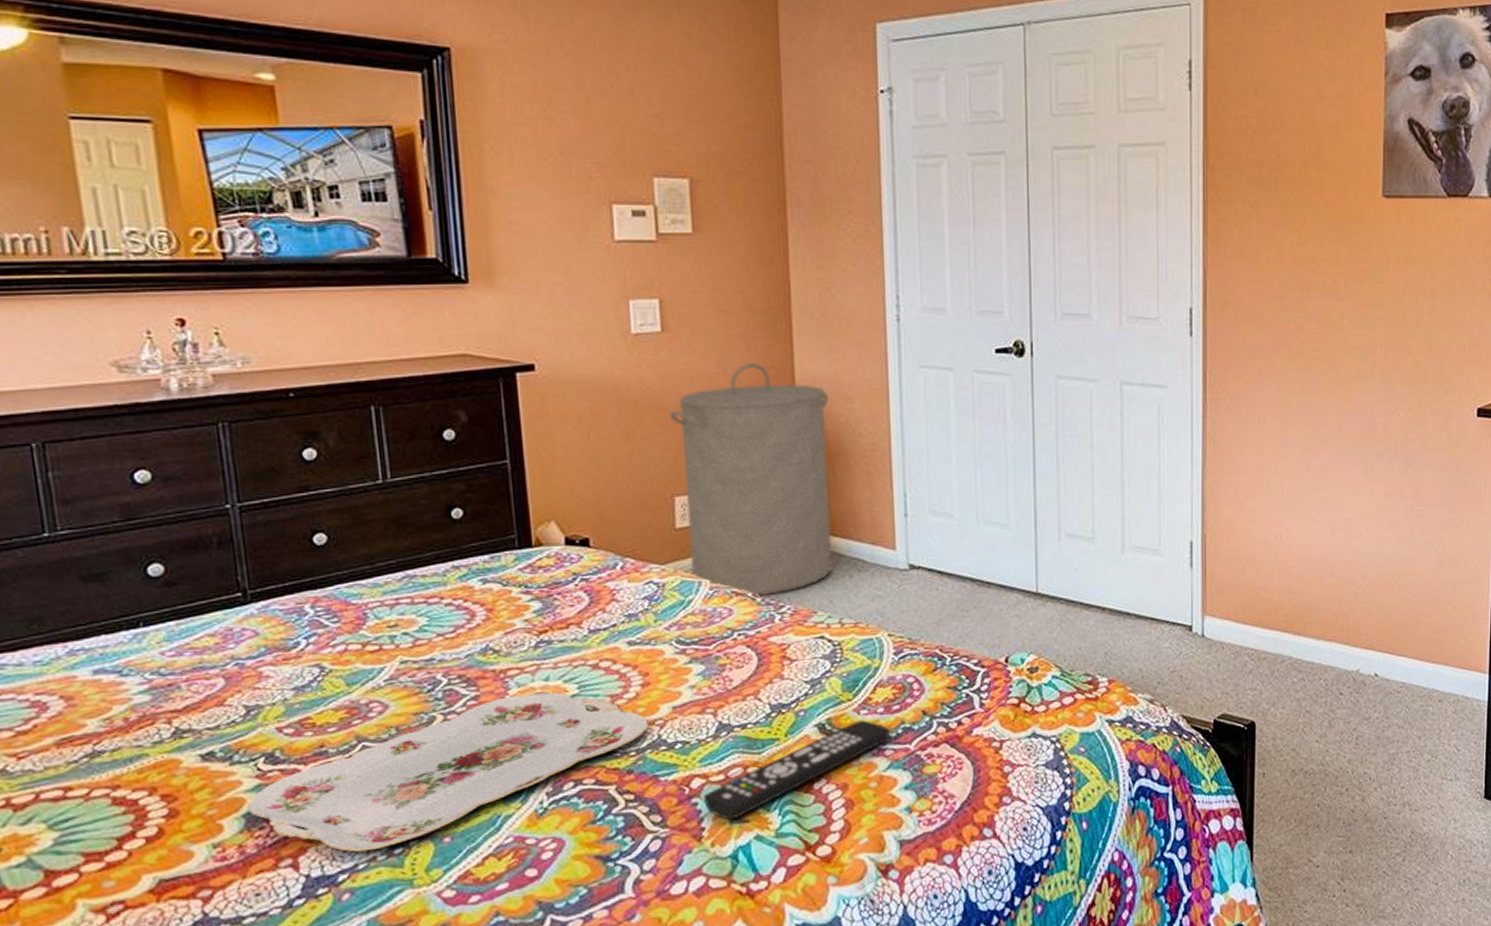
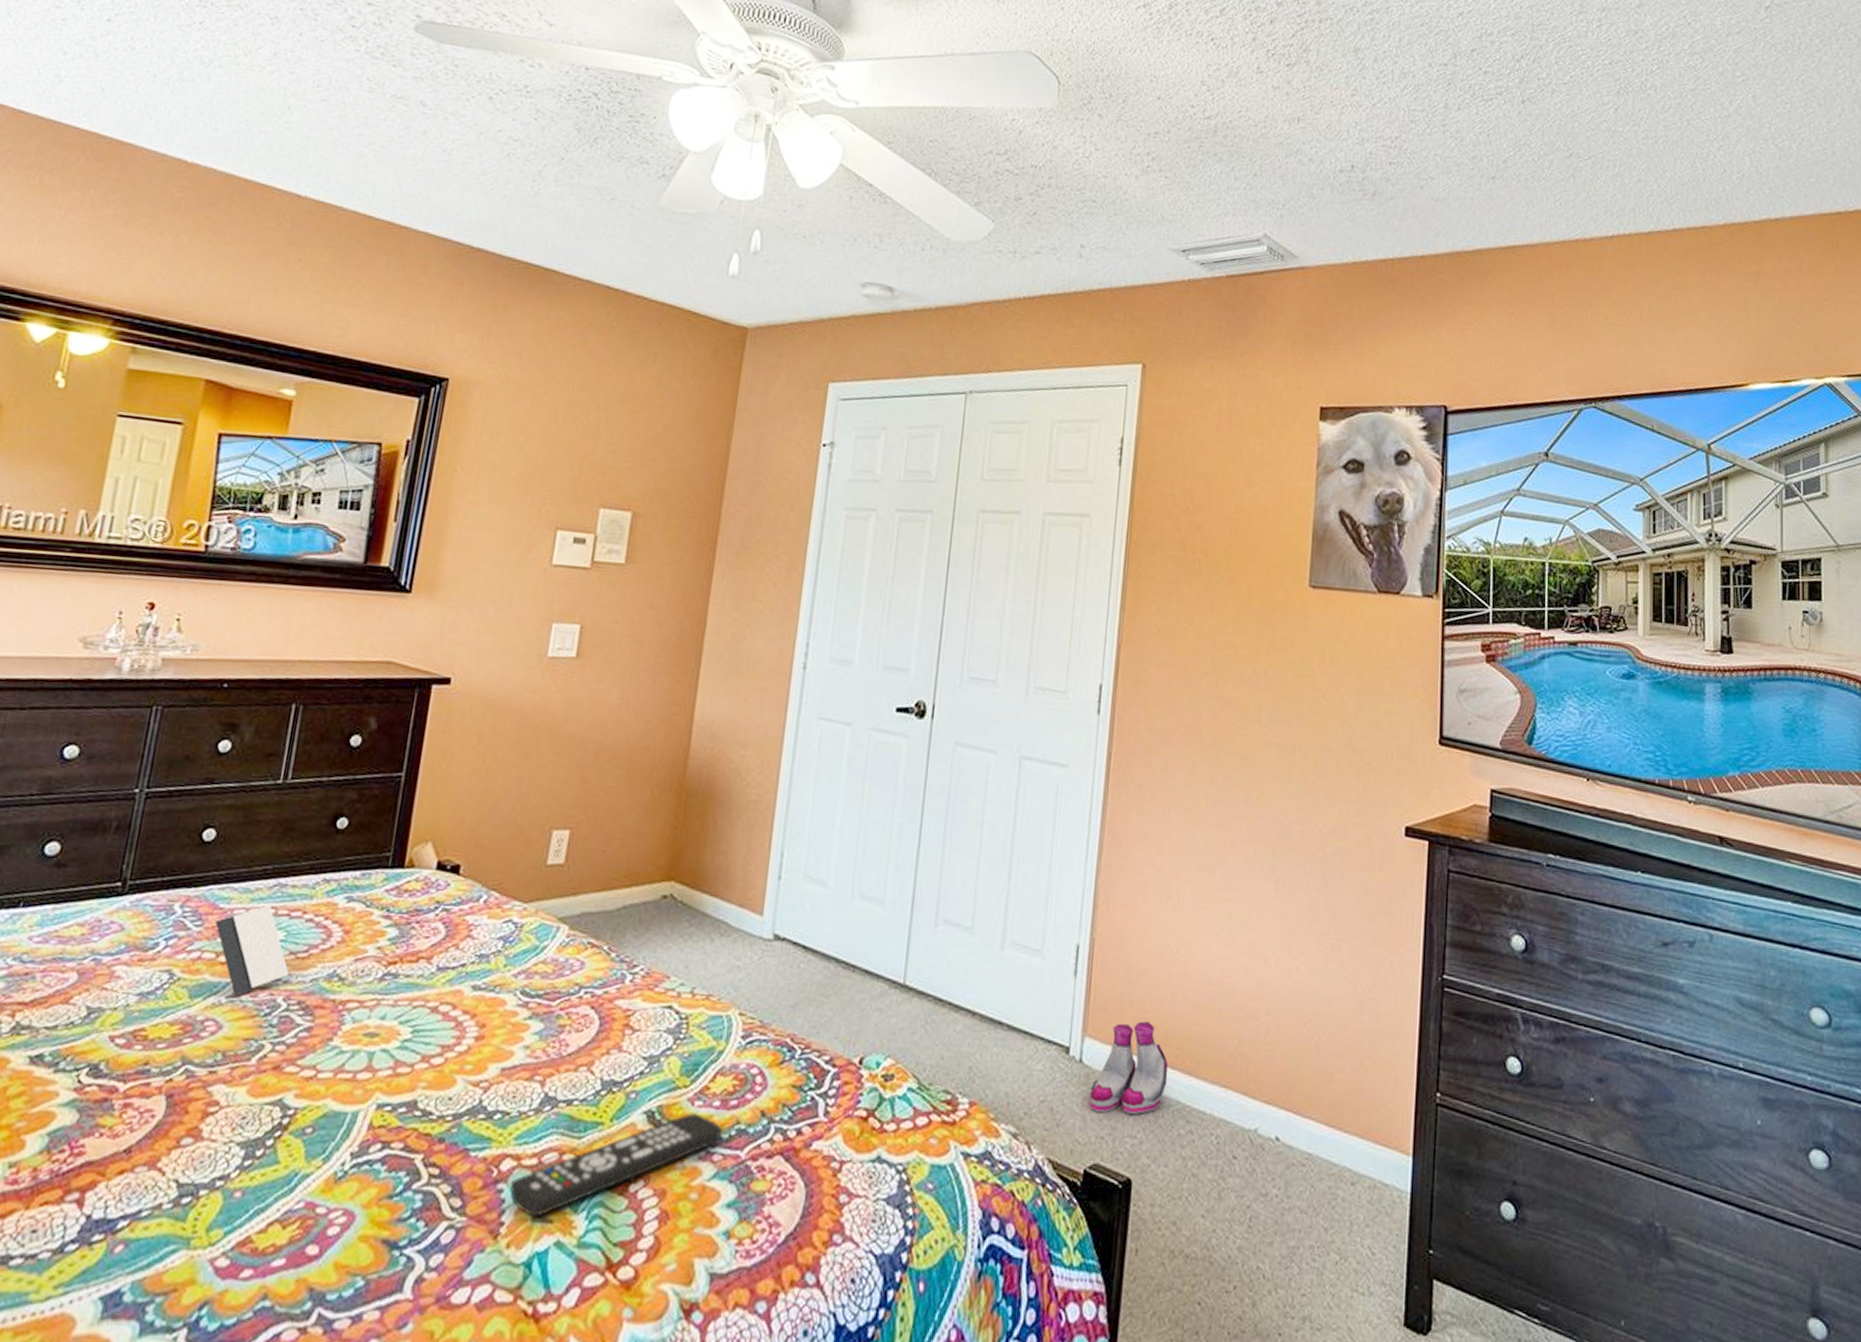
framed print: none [213,595,442,720] -> present [54,904,290,1019]
serving tray: present [247,692,649,852] -> none [55,1031,473,1196]
laundry hamper: present [669,363,833,597] -> none [552,697,724,951]
boots: none [1213,597,1280,675] -> present [1089,1021,1169,1115]

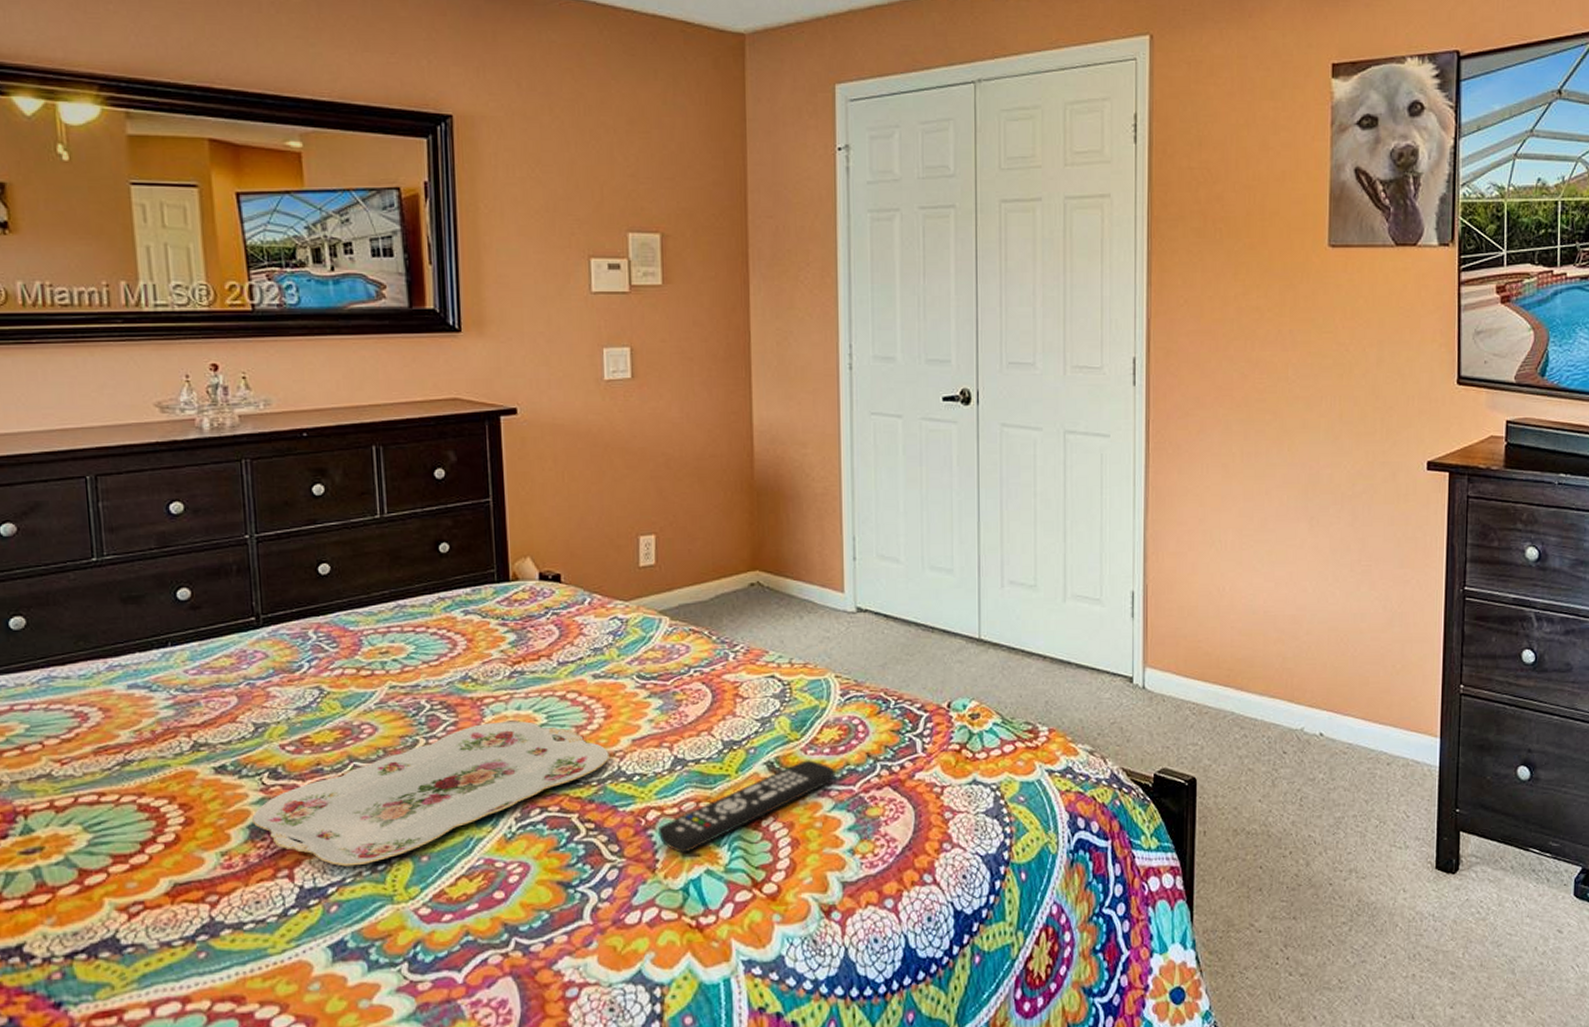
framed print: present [54,904,290,1019] -> none [226,624,427,735]
serving tray: none [55,1031,473,1196] -> present [252,721,609,867]
boots: present [1089,1021,1169,1115] -> none [1154,650,1222,728]

